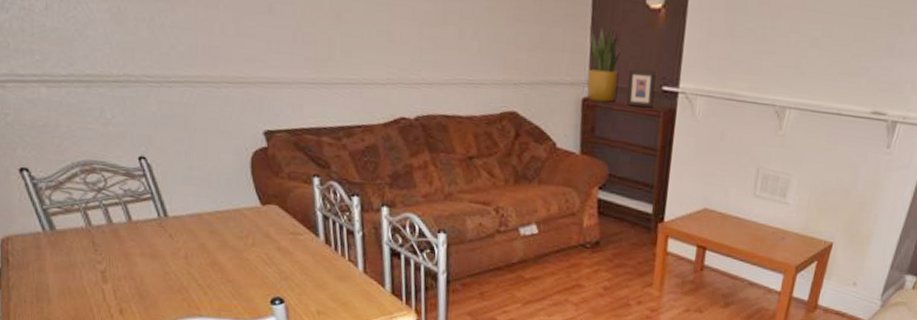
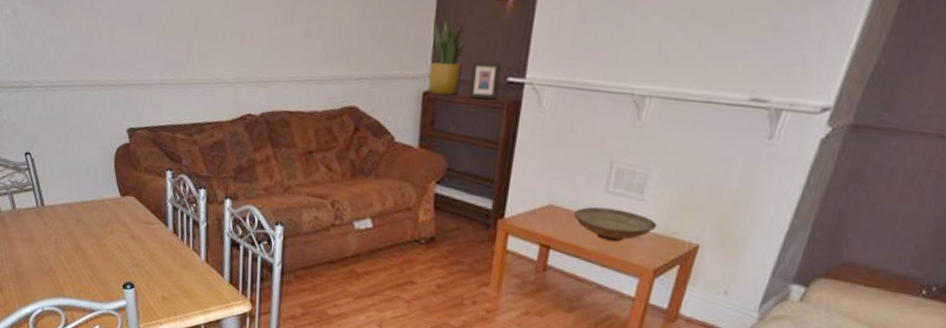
decorative bowl: none [726,209,798,242] -> present [574,206,657,242]

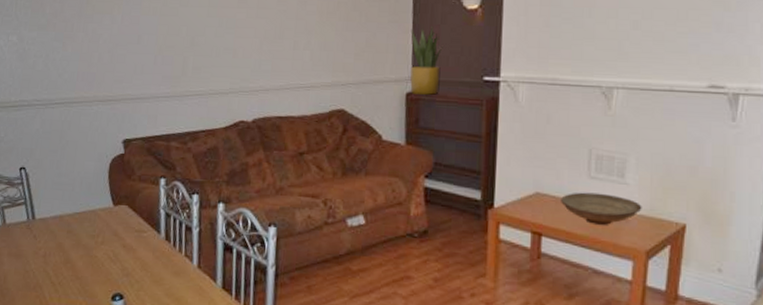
picture frame: present [468,61,501,100] -> none [449,63,476,98]

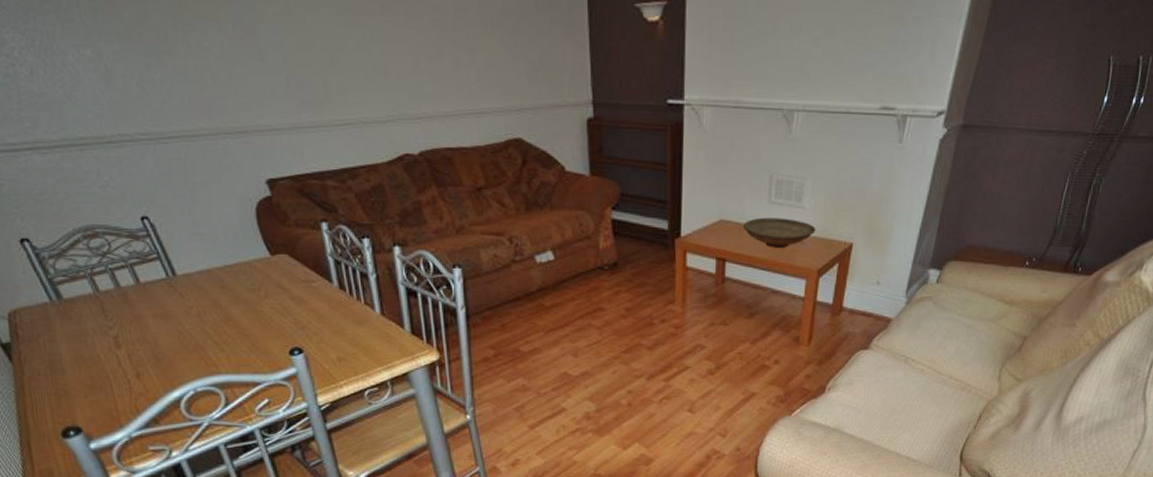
planter: present [410,27,443,95] -> none [588,42,624,120]

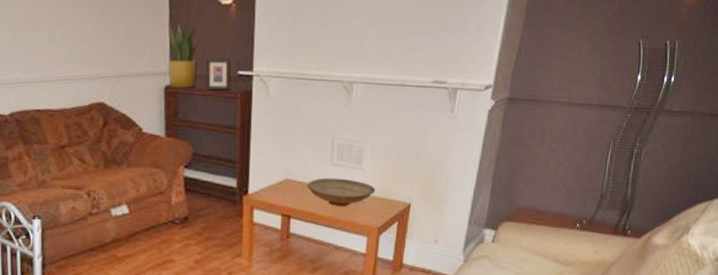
planter: none [588,42,624,120] -> present [168,21,199,88]
picture frame: none [632,85,659,123] -> present [205,58,231,91]

